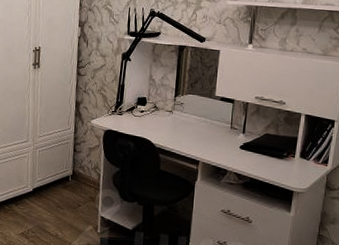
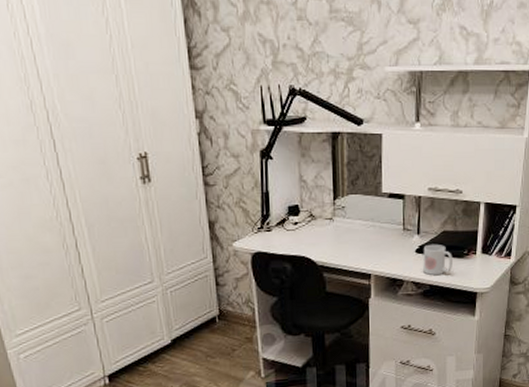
mug: none [245,143,273,171] -> present [423,244,452,276]

